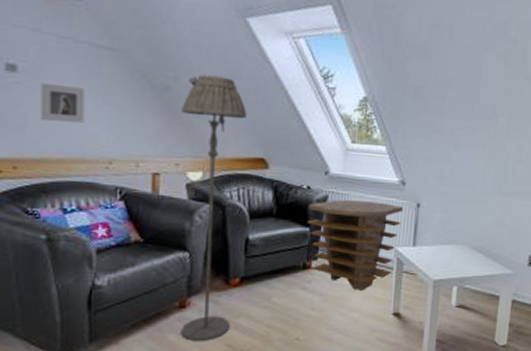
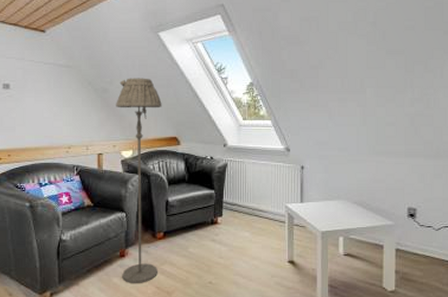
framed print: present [40,82,85,123] -> none [24,94,52,122]
side table: present [307,200,404,291] -> none [212,167,290,242]

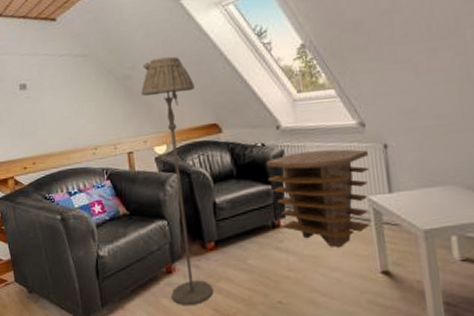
side table: none [212,167,290,242] -> present [267,149,370,248]

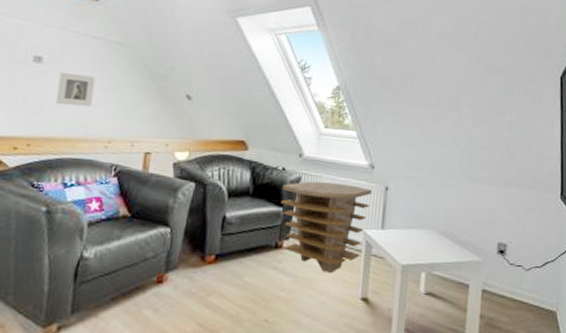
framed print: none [42,91,74,124] -> present [55,72,96,107]
floor lamp: present [141,56,213,307] -> none [156,65,232,319]

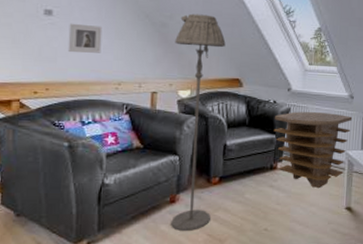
floor lamp: none [156,65,232,319] -> present [171,13,226,232]

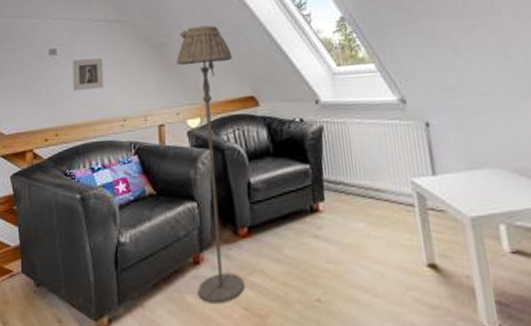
side table: present [273,111,353,189] -> none [305,126,414,237]

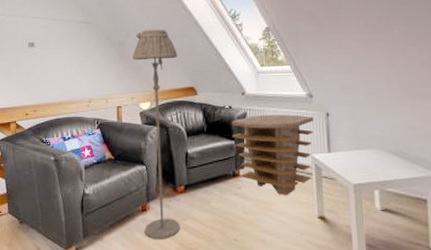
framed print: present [72,58,104,92] -> none [47,51,73,78]
side table: none [305,126,414,237] -> present [232,114,314,196]

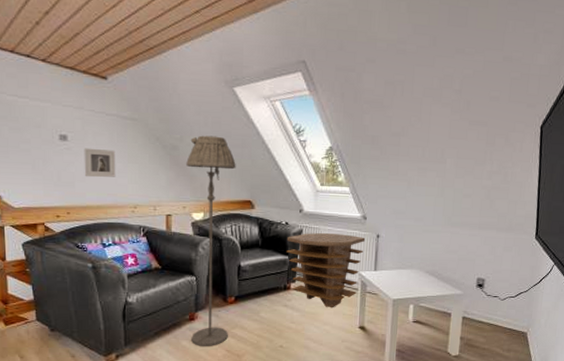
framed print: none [47,51,73,78] -> present [84,148,116,178]

